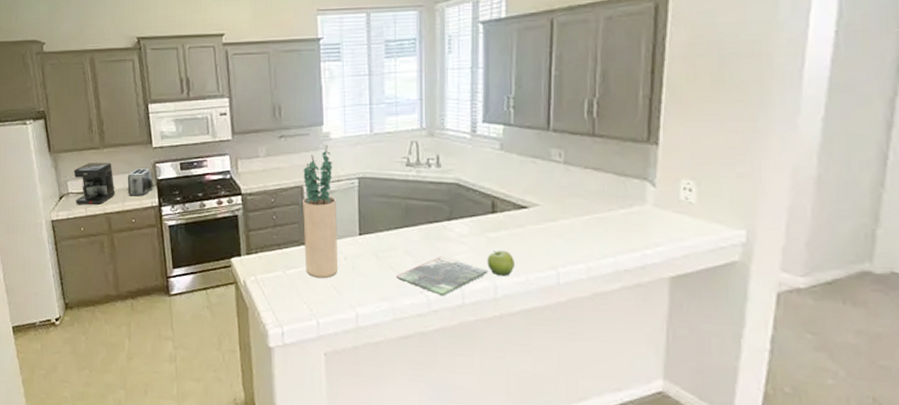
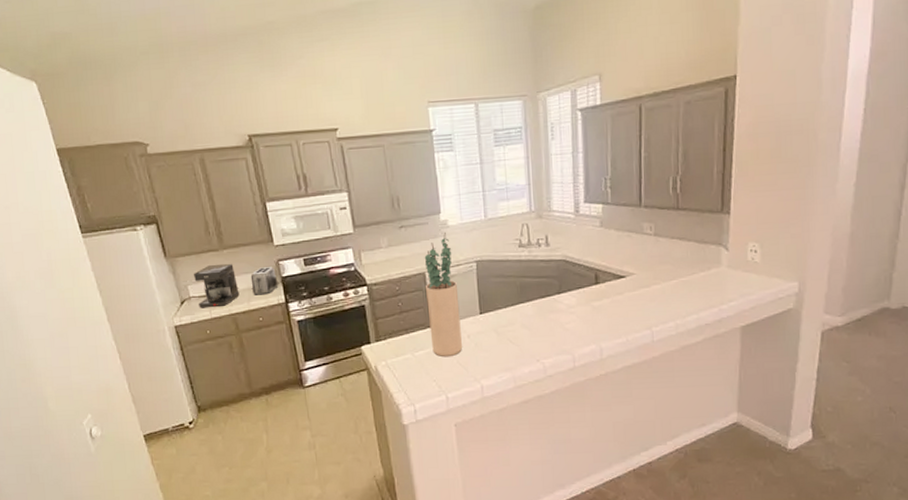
magazine: present [396,256,489,297] -> none [515,326,595,362]
fruit: present [487,251,516,276] -> none [593,317,617,339]

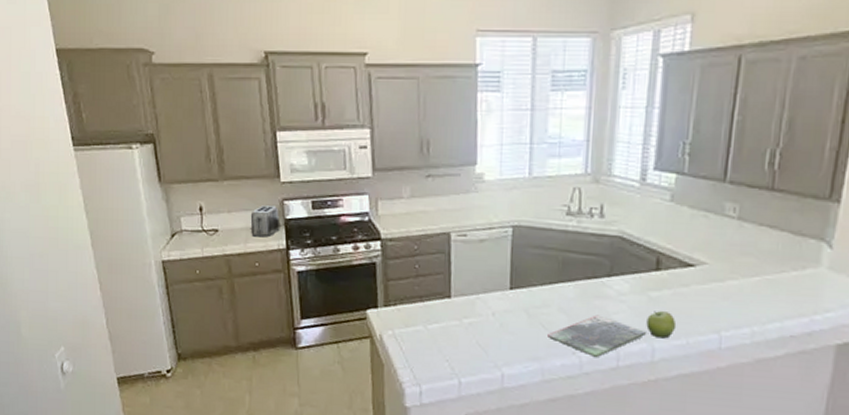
coffee maker: present [194,263,240,309] -> none [189,196,236,245]
vase: present [424,231,463,357] -> none [448,187,487,335]
magazine: none [515,326,595,362] -> present [548,315,647,358]
fruit: none [593,317,617,339] -> present [646,311,677,339]

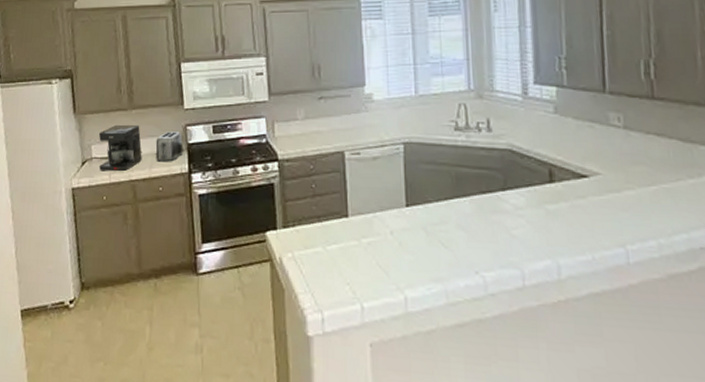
coffee maker: none [189,196,236,245] -> present [99,124,142,171]
magazine: present [548,315,647,358] -> none [448,230,550,278]
fruit: present [646,311,677,339] -> none [547,225,580,255]

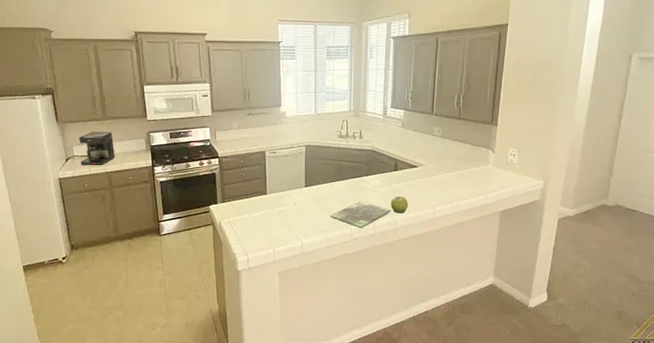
toaster: present [155,131,183,162] -> none [125,137,147,159]
magazine: none [448,230,550,278] -> present [330,201,392,229]
fruit: none [547,225,580,255] -> present [391,196,409,214]

